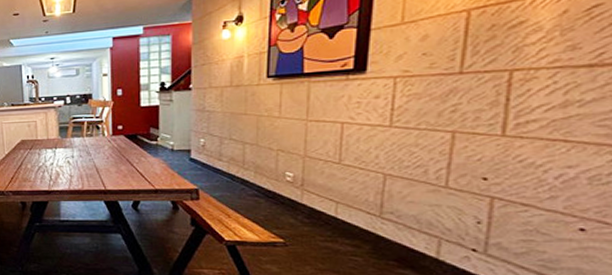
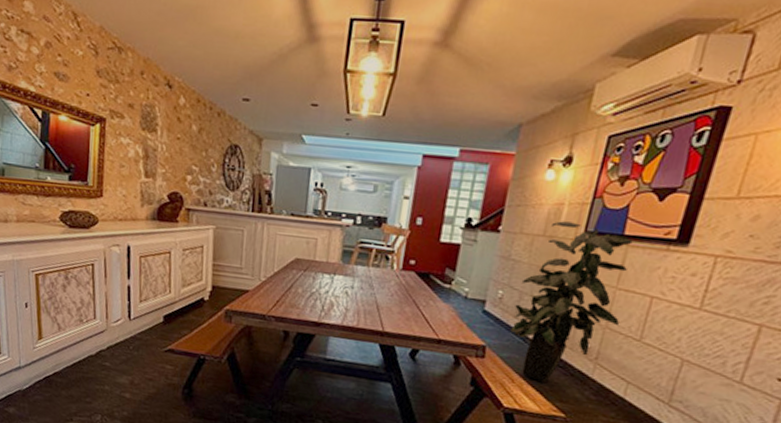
indoor plant: none [218,70,316,214] -> present [510,221,633,384]

